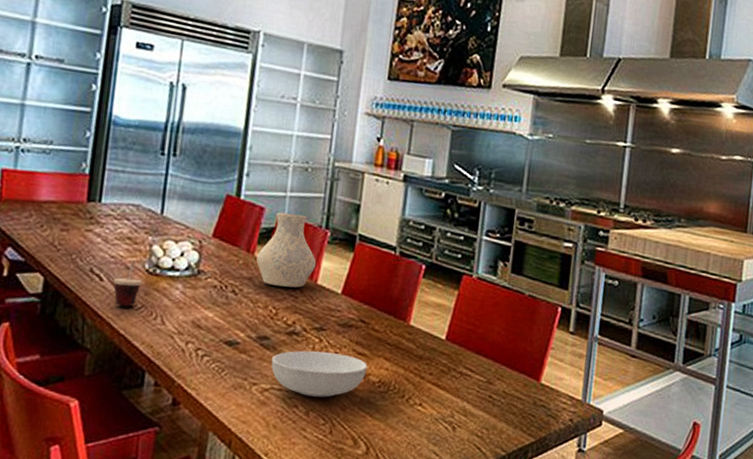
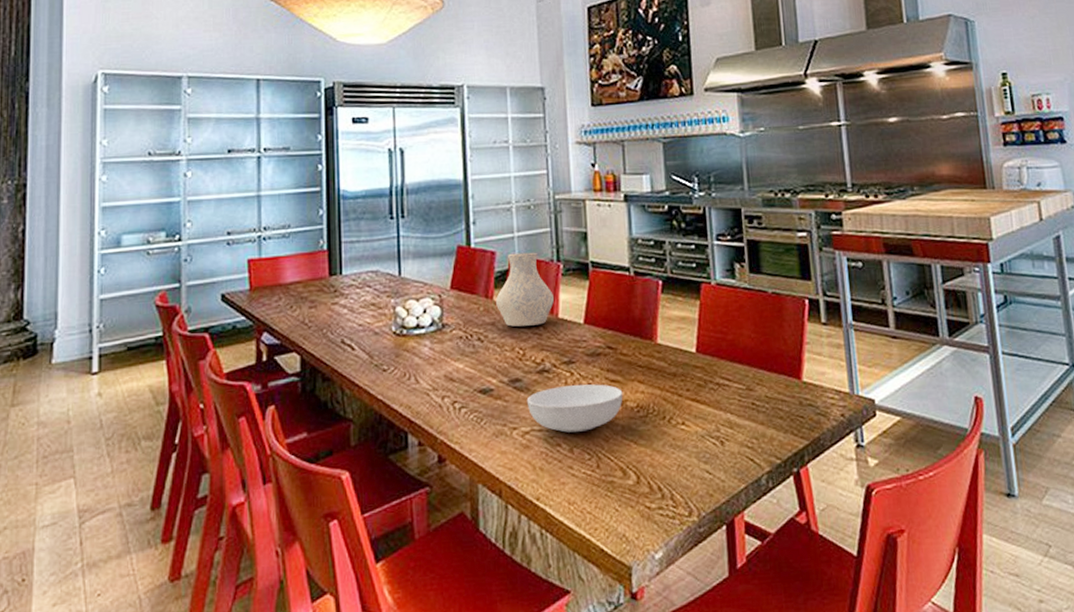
cup: present [113,260,142,307] -> none [364,324,392,372]

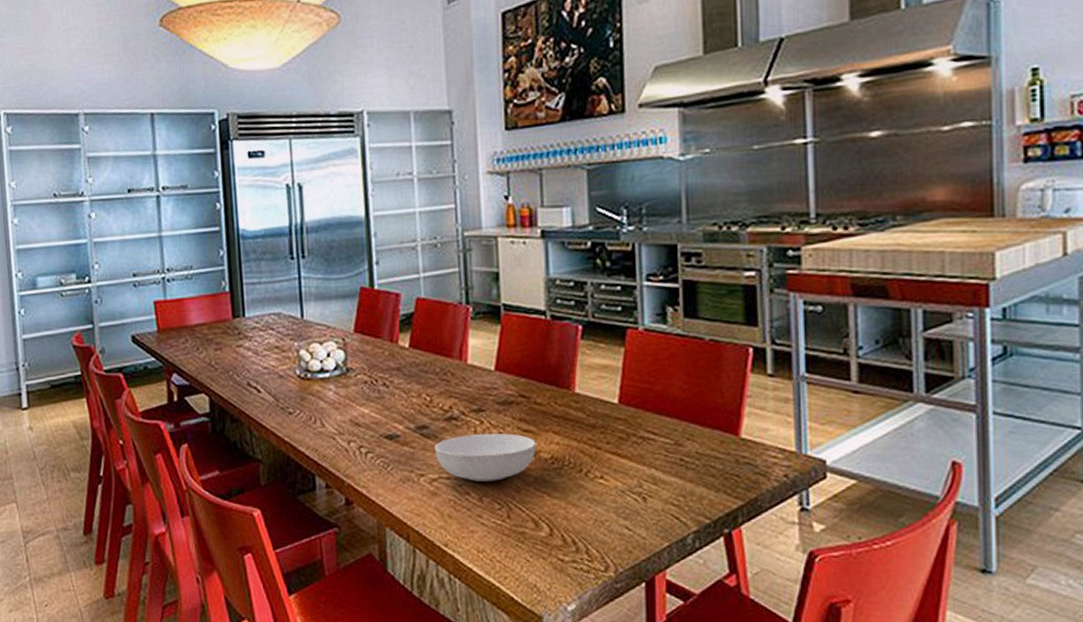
vase: present [496,252,554,327] -> none [401,294,463,372]

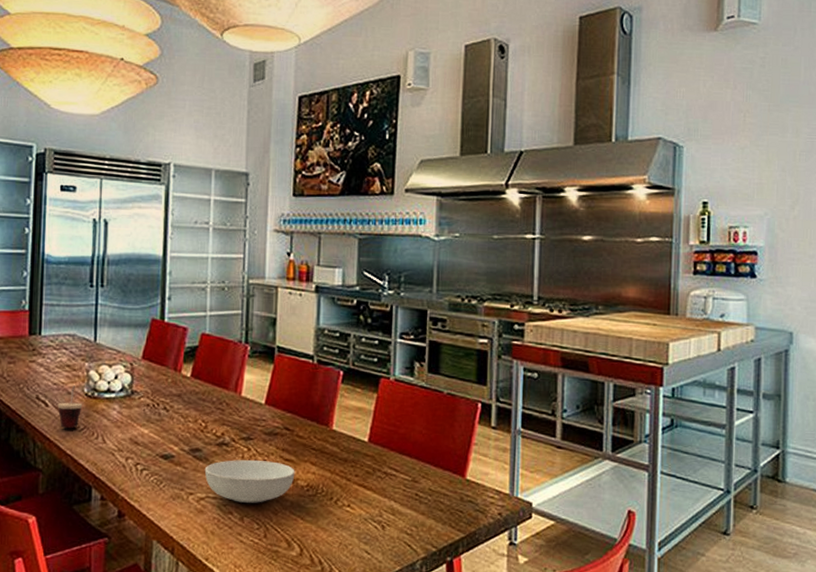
cup: none [270,368,297,415] -> present [57,385,83,429]

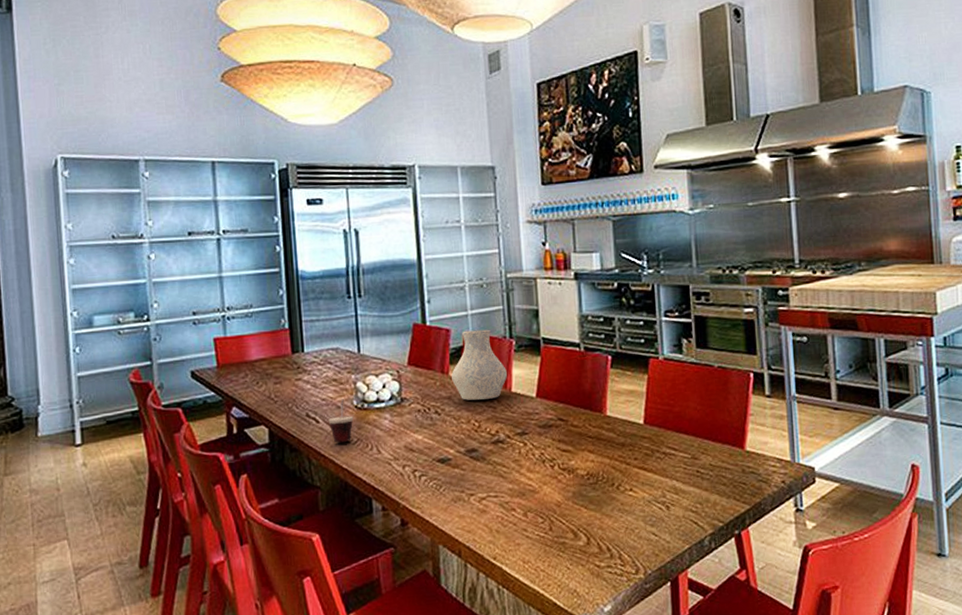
vase: none [184,331,239,401] -> present [451,329,507,401]
serving bowl: present [204,459,295,503] -> none [482,453,574,498]

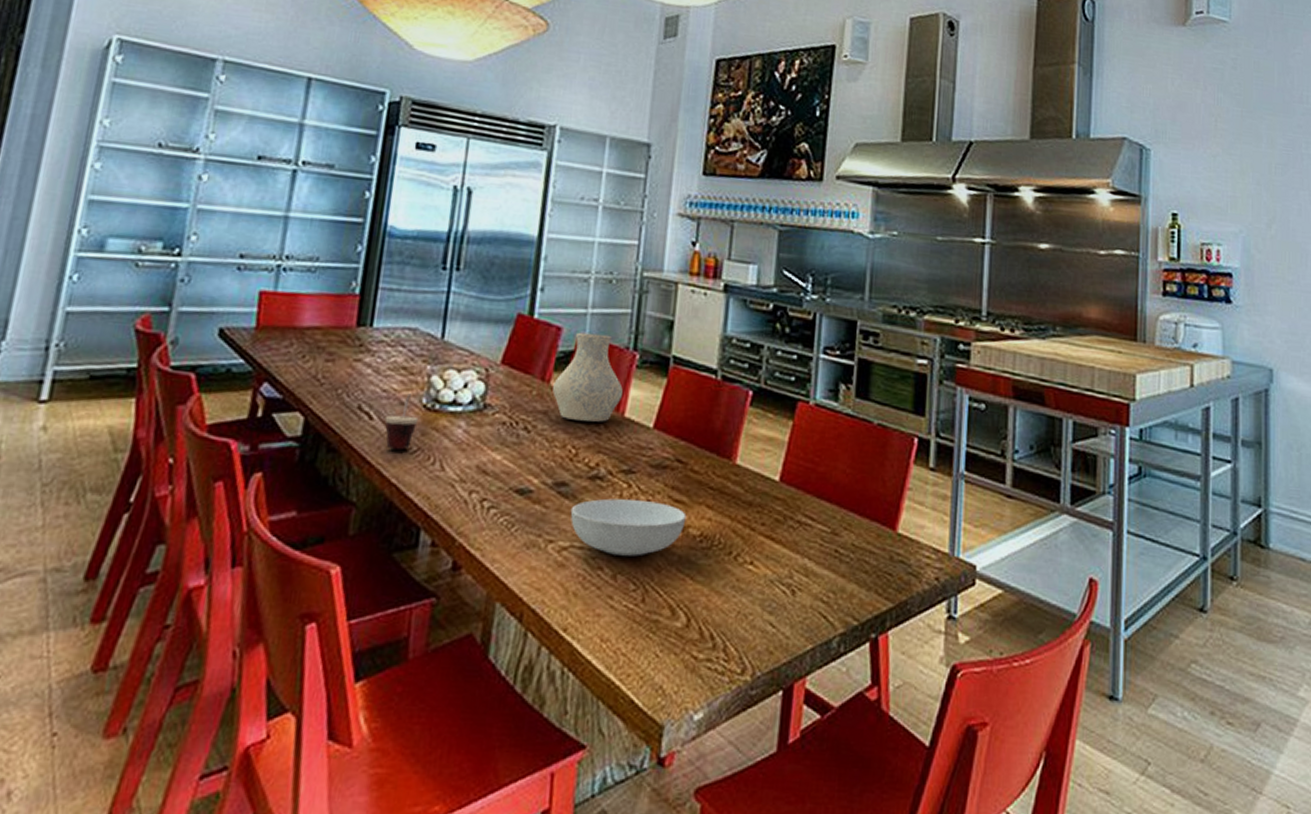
serving bowl: none [482,453,574,498] -> present [570,498,687,557]

